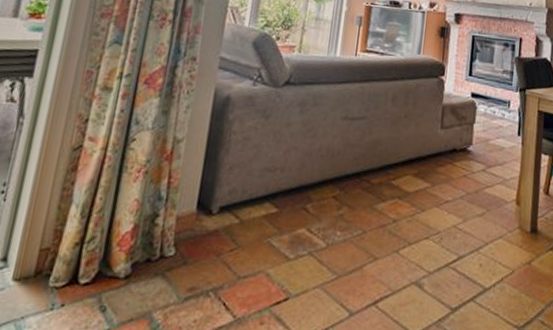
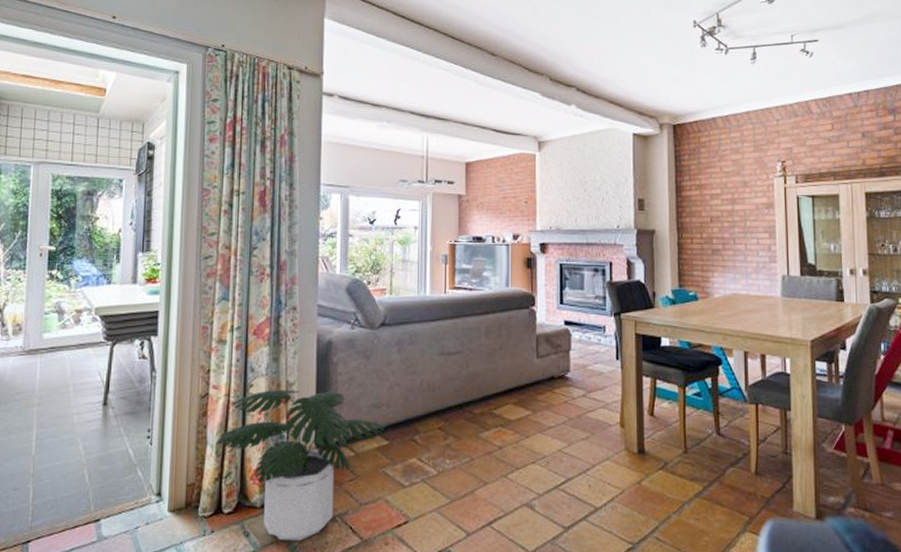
potted plant: none [82,145,277,319] -> present [216,389,386,541]

